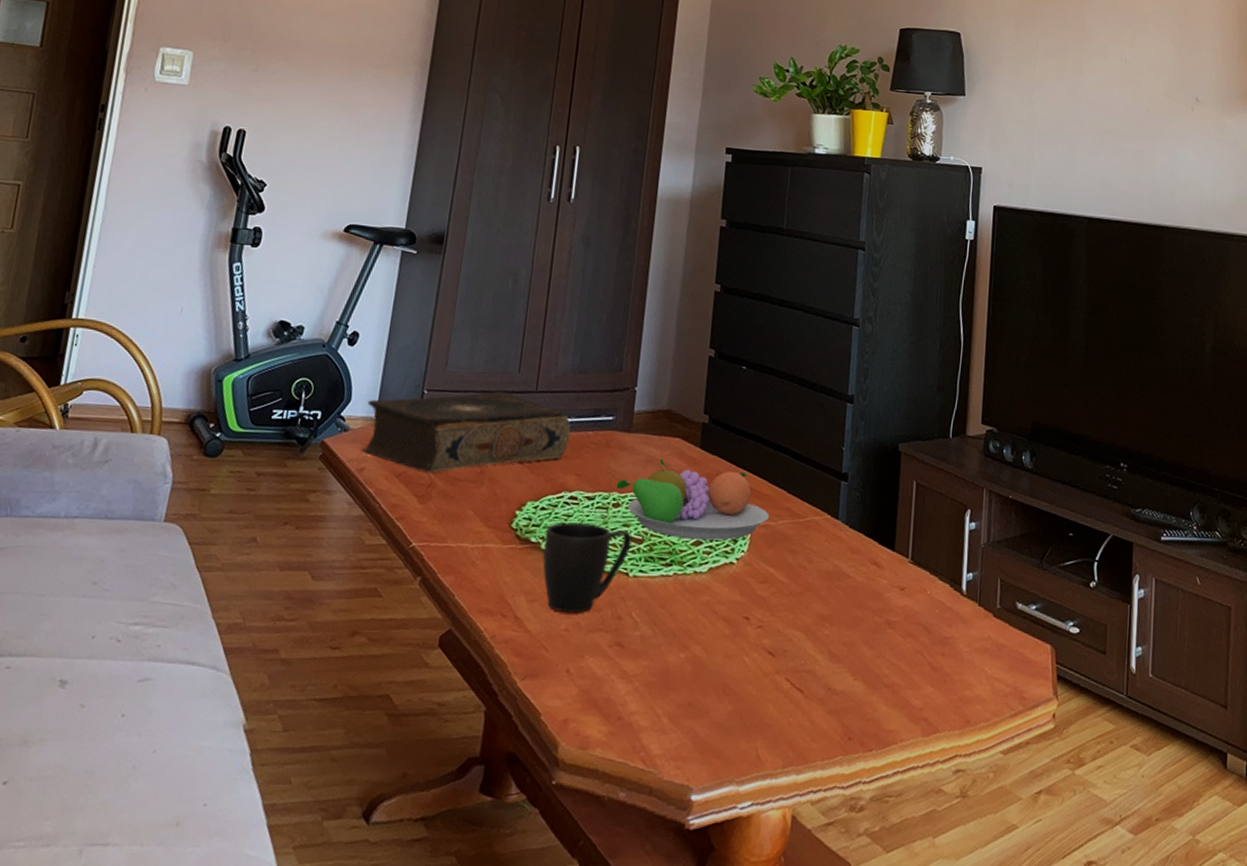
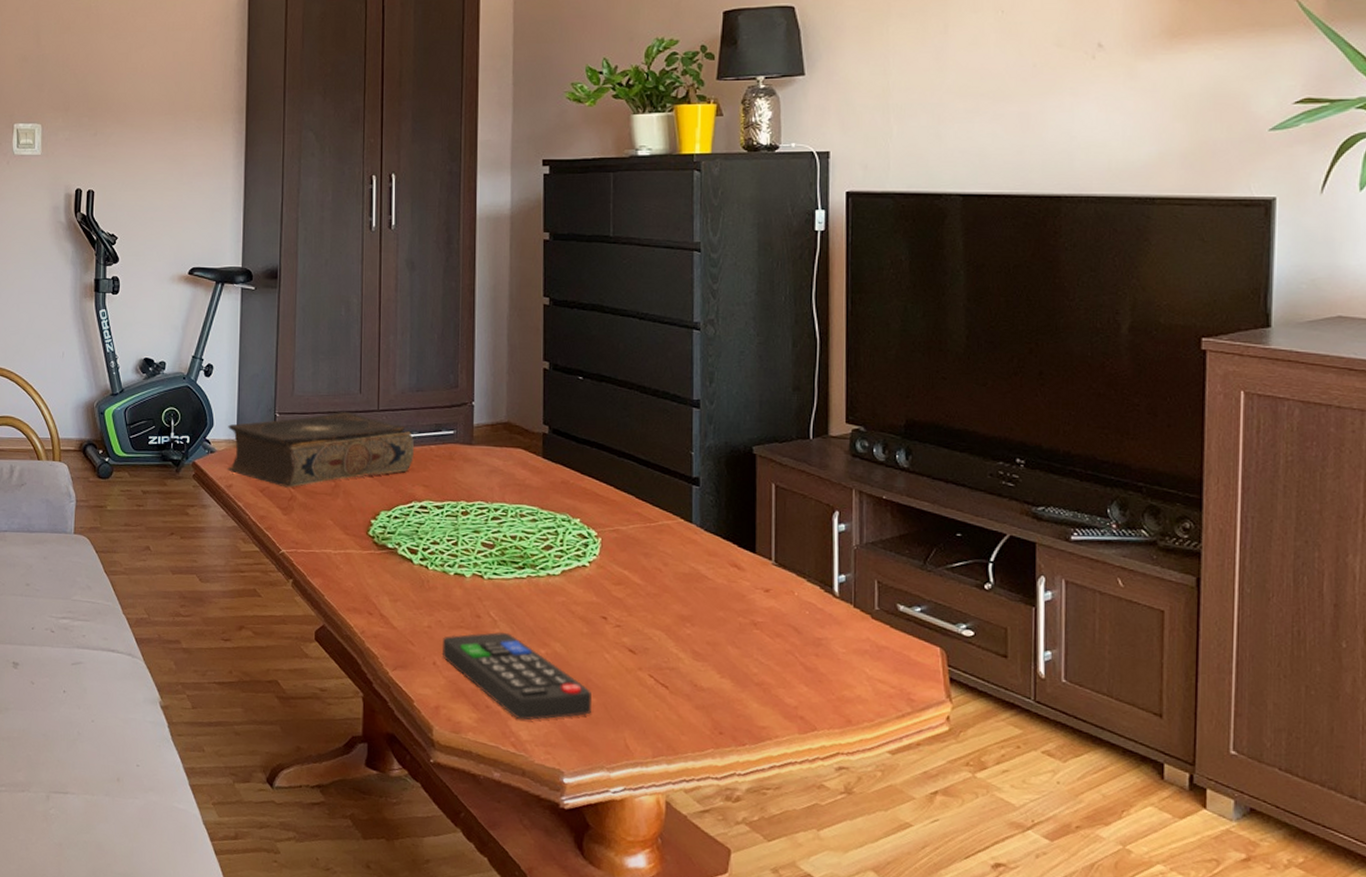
mug: present [542,522,632,614] -> none [400,529,484,613]
remote control: none [576,634,728,732] -> present [441,631,591,720]
fruit bowl: present [616,458,769,541] -> none [463,468,618,545]

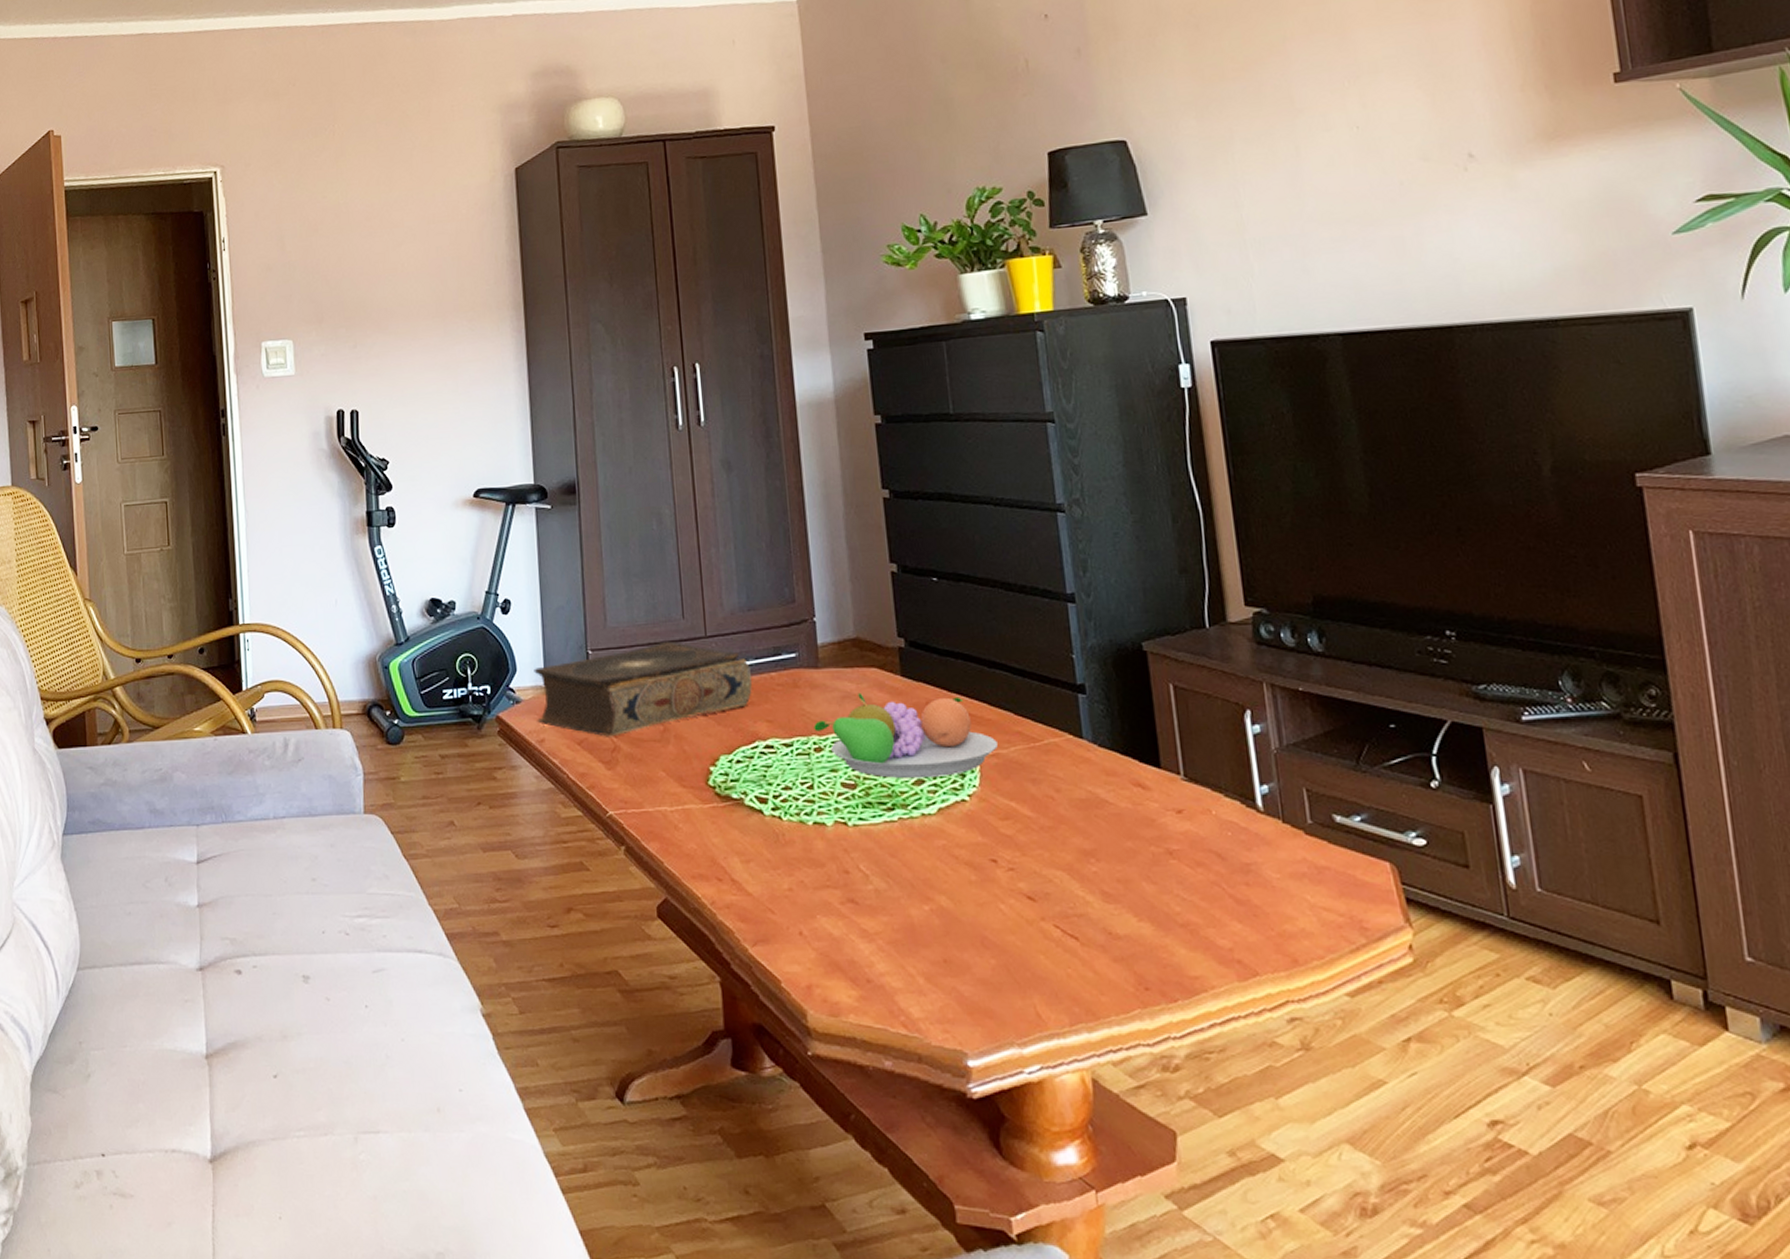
remote control: present [441,631,591,720] -> none [808,888,991,994]
fruit bowl: none [463,468,618,545] -> present [814,692,998,779]

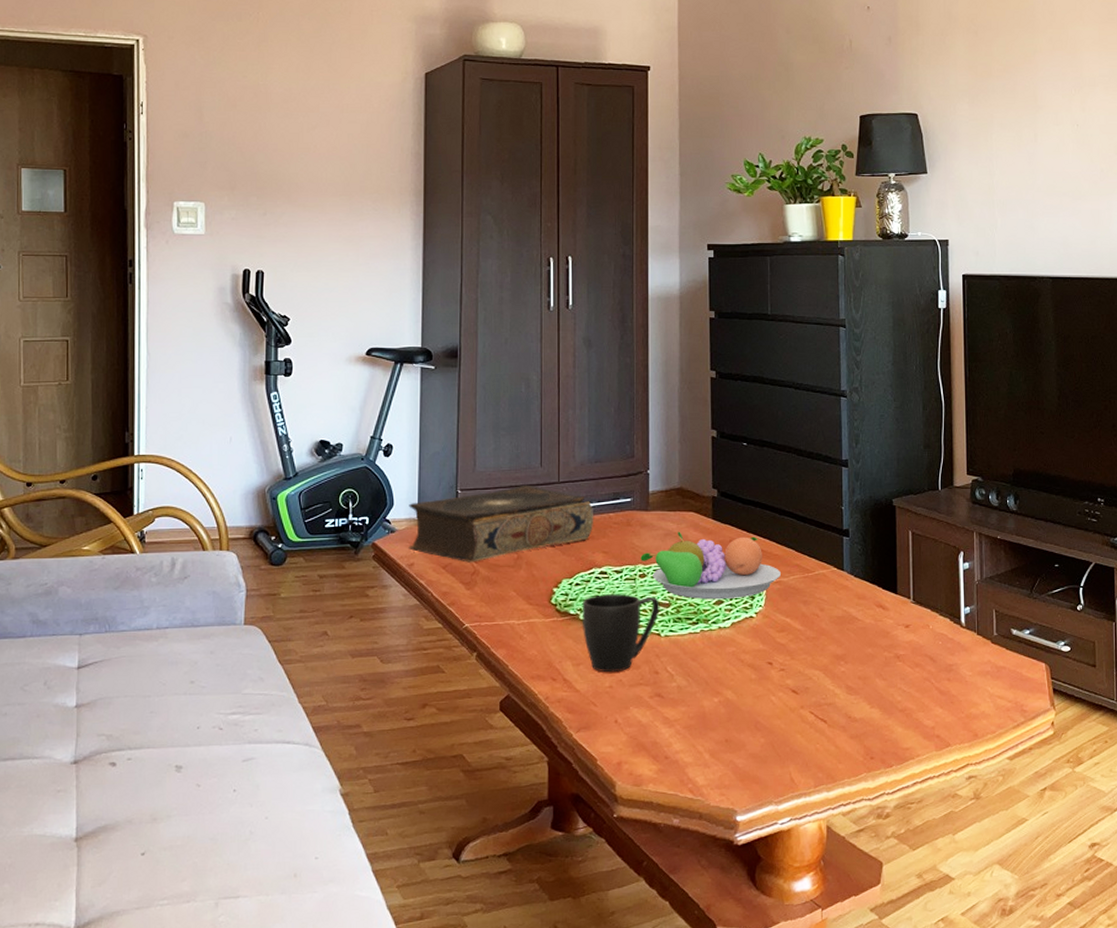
mug: none [746,773,844,872] -> present [582,594,660,673]

